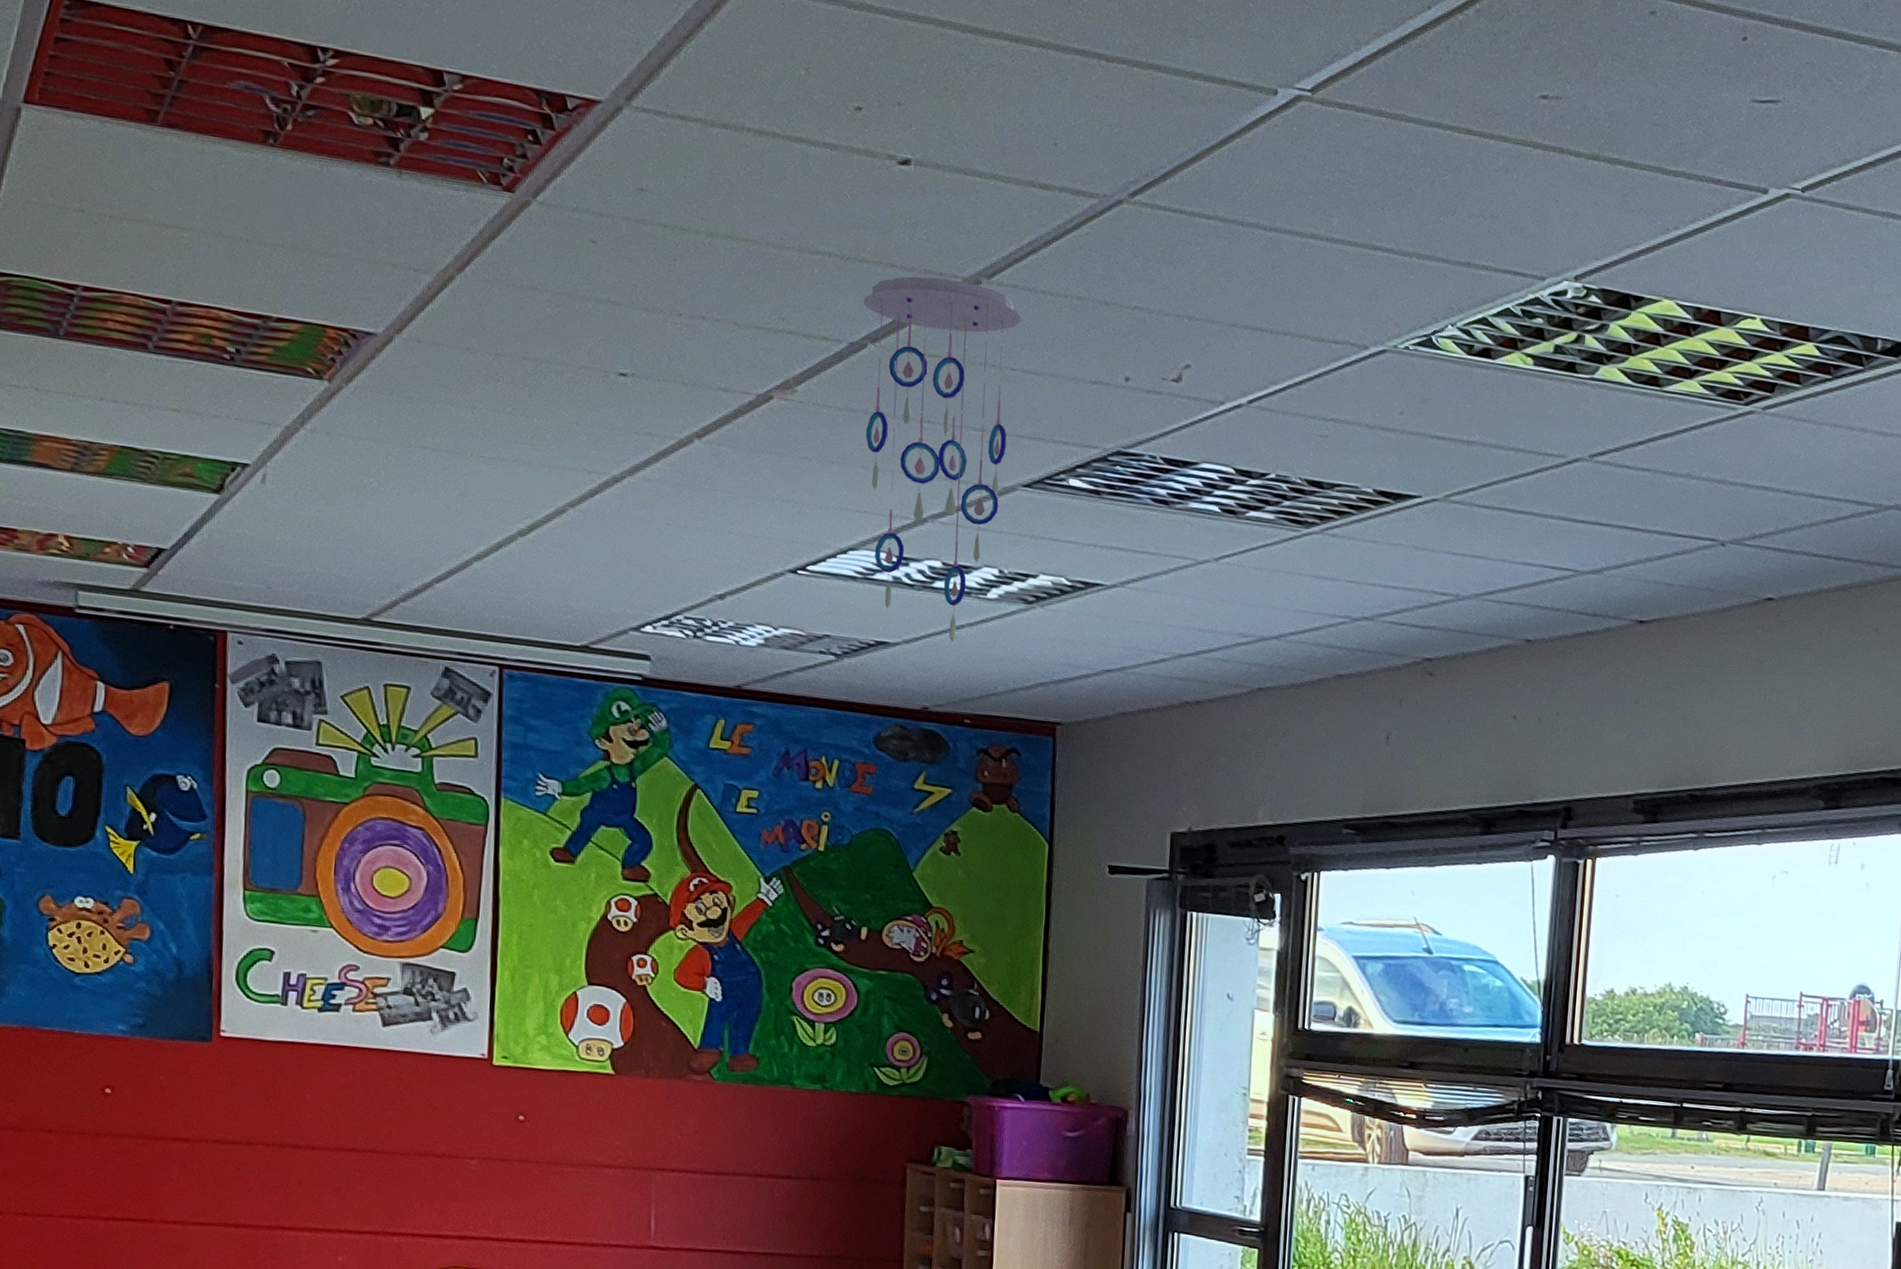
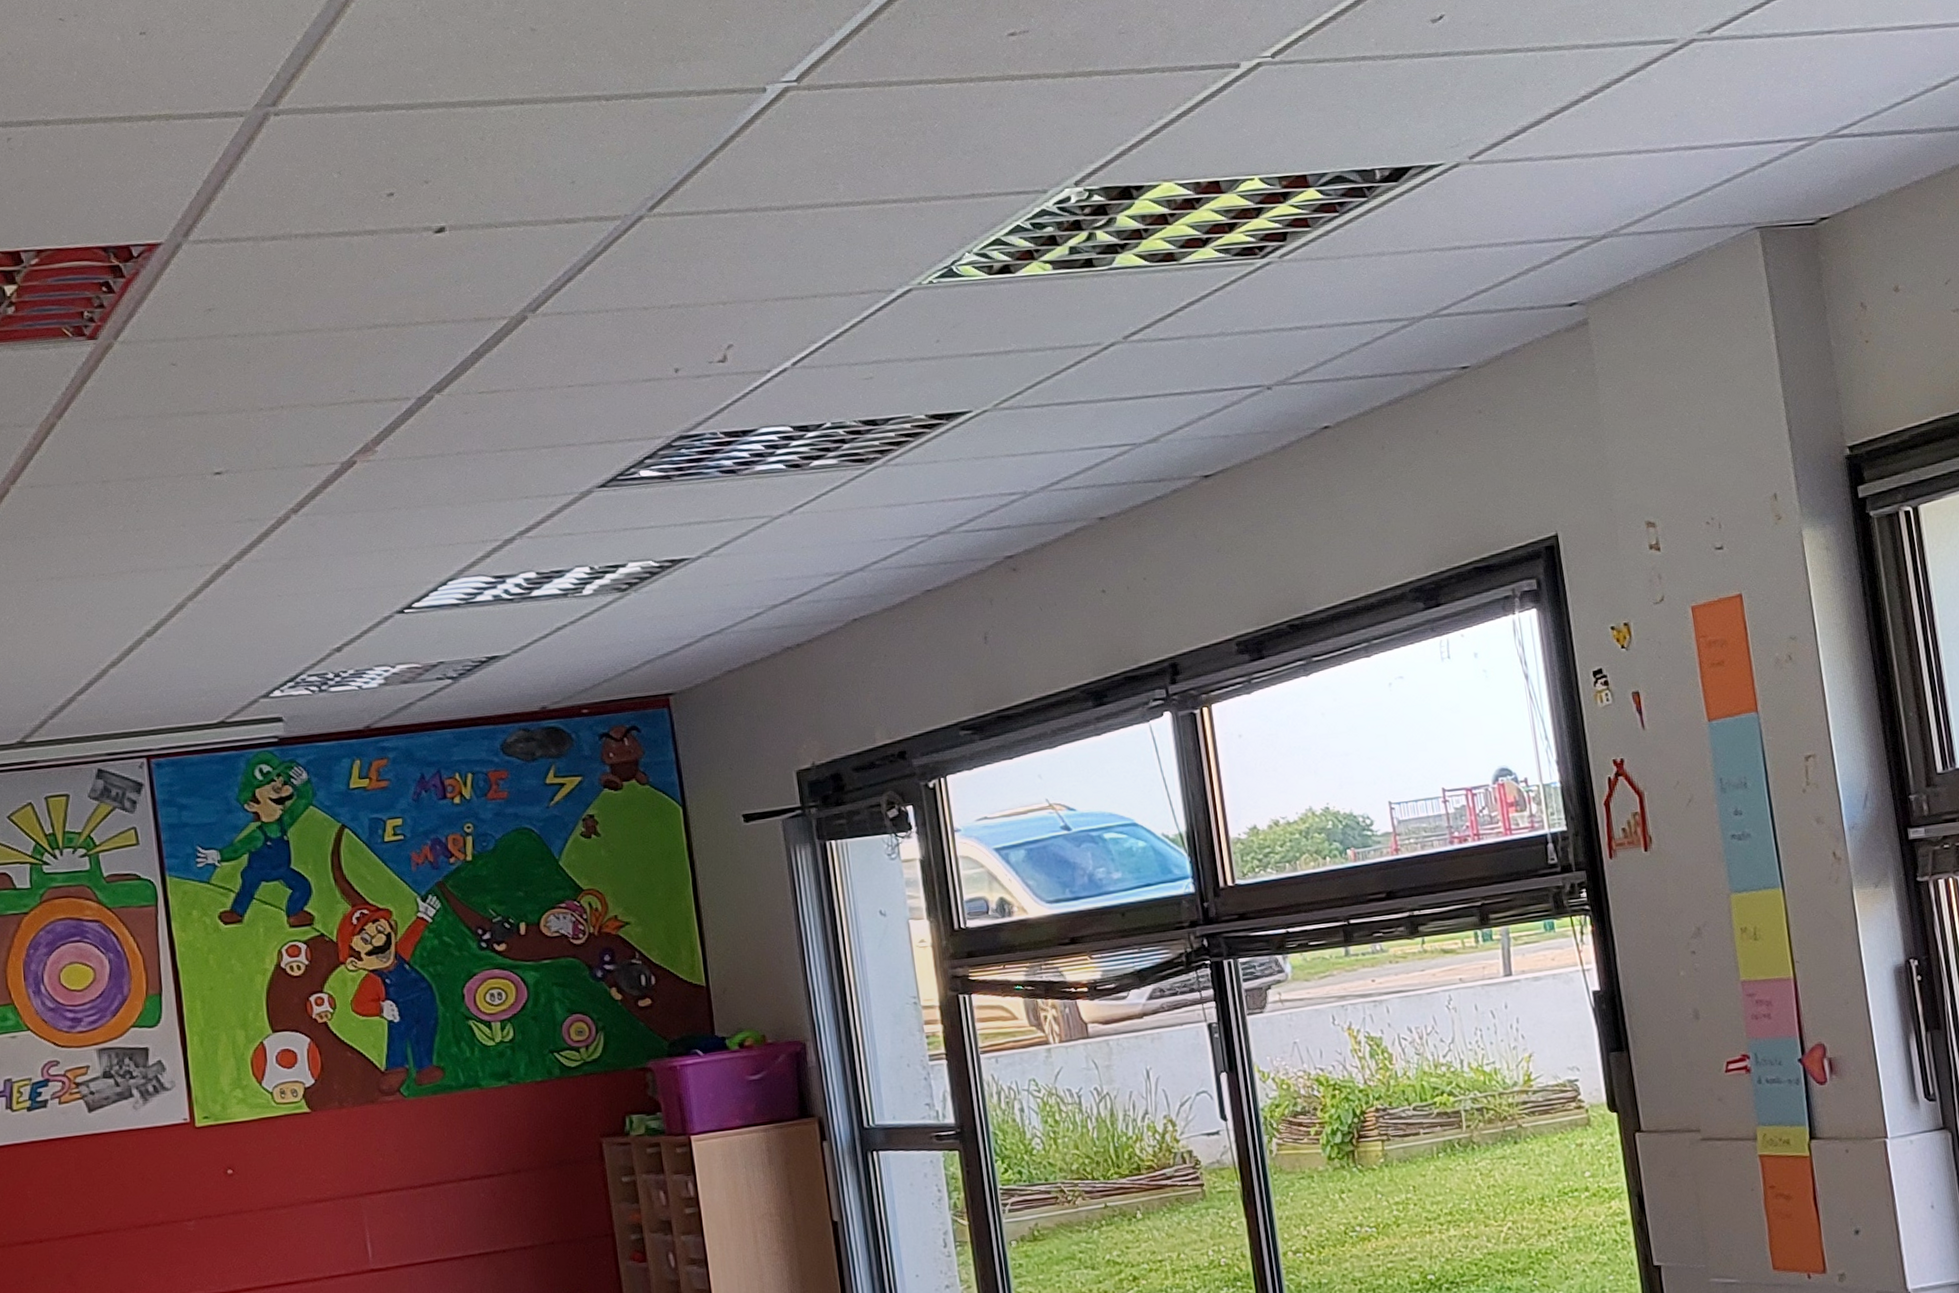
ceiling mobile: present [863,276,1021,642] -> none [423,319,580,642]

